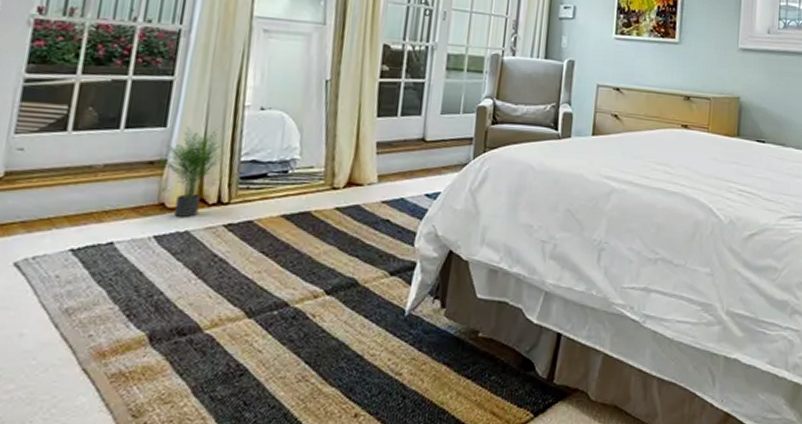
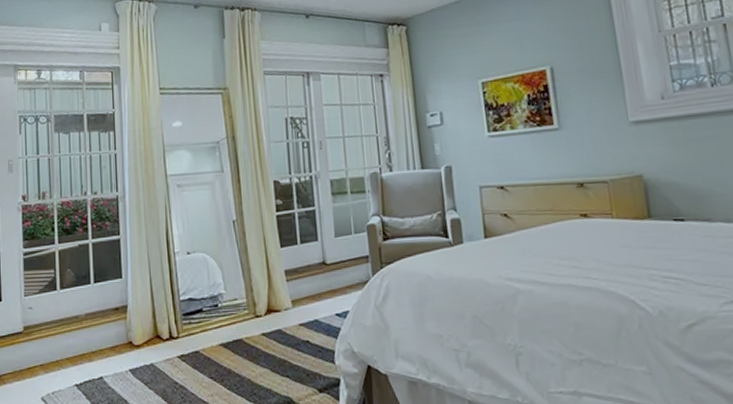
potted plant: present [160,126,224,217] -> none [122,272,167,352]

